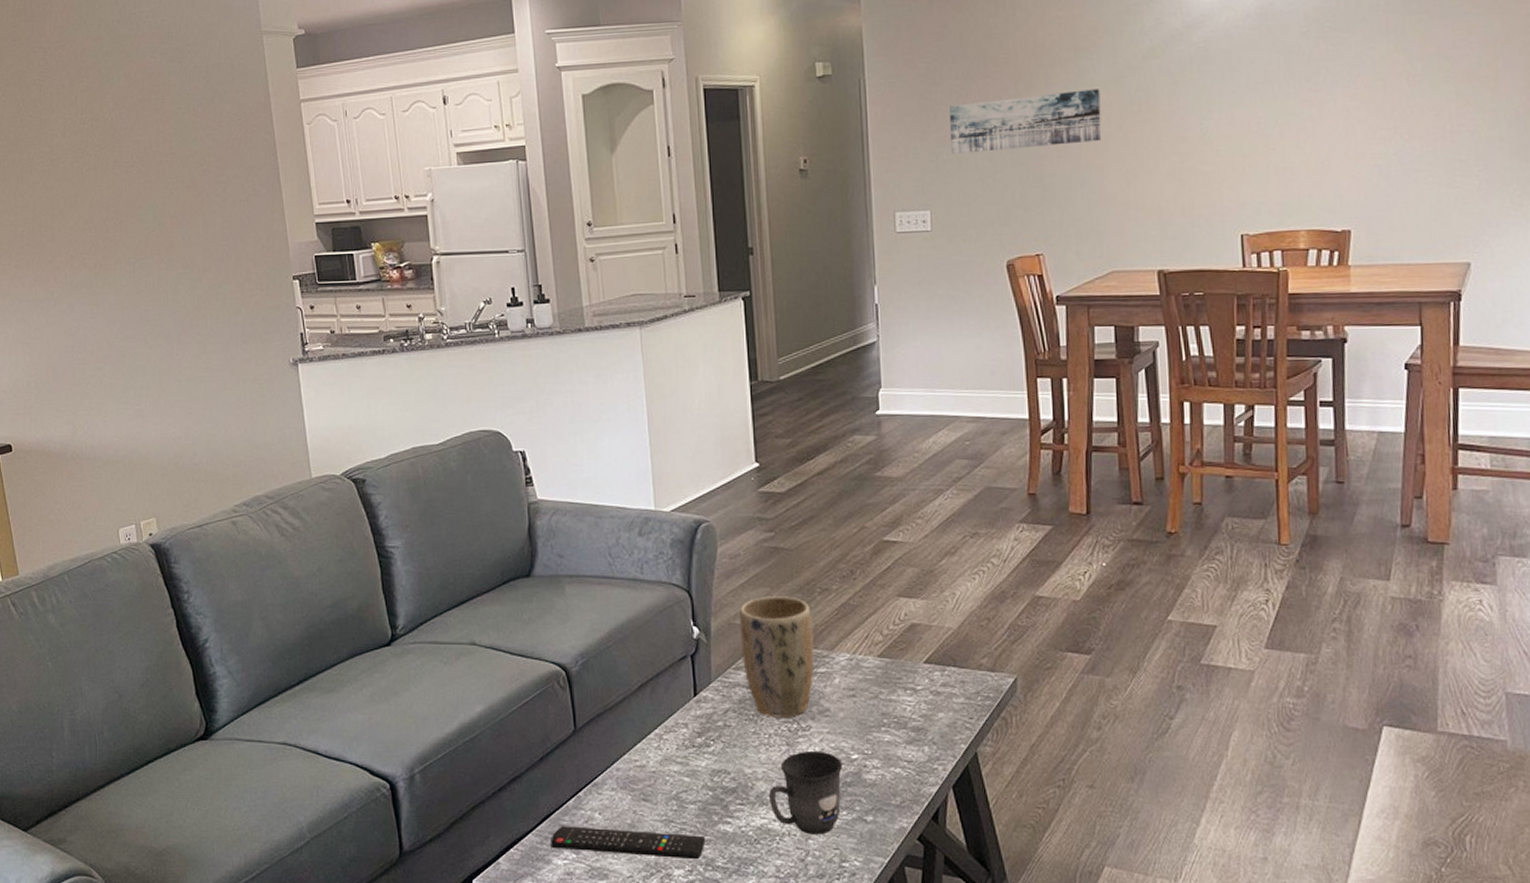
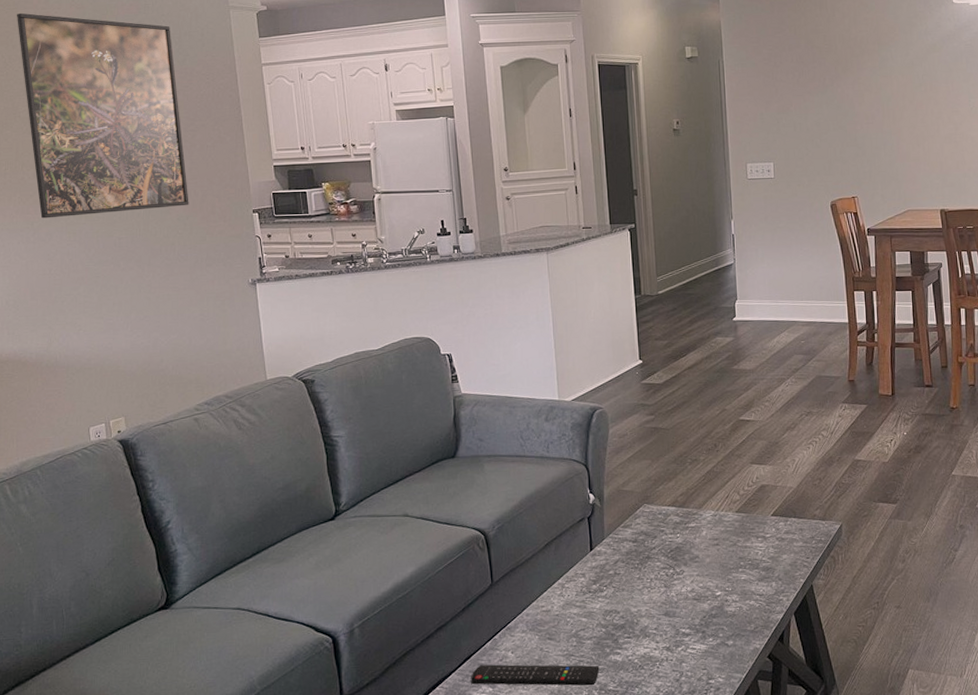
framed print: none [29,47,222,288] -> present [16,13,189,219]
plant pot: present [740,596,815,718] -> none [627,466,687,565]
mug: present [768,750,842,835] -> none [650,590,709,659]
wall art: present [950,89,1102,154] -> none [787,73,899,120]

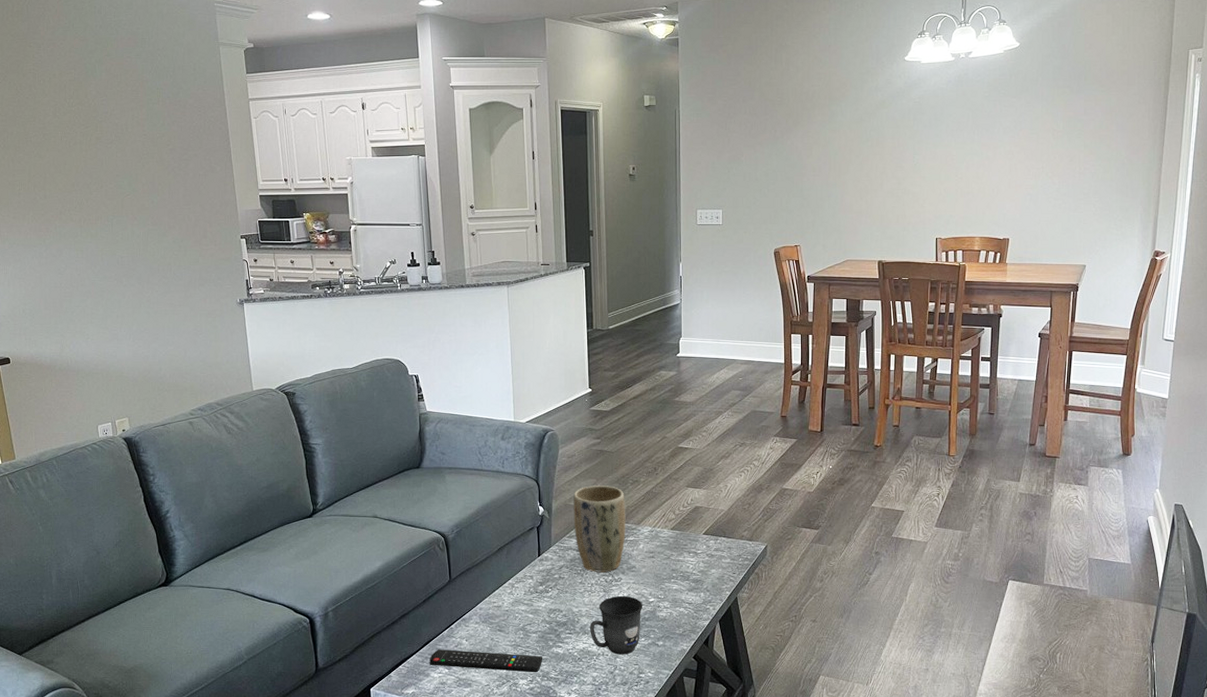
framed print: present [16,13,189,219] -> none [25,43,184,236]
plant pot: none [627,466,687,565] -> present [573,486,626,572]
mug: none [650,590,709,659] -> present [589,595,642,655]

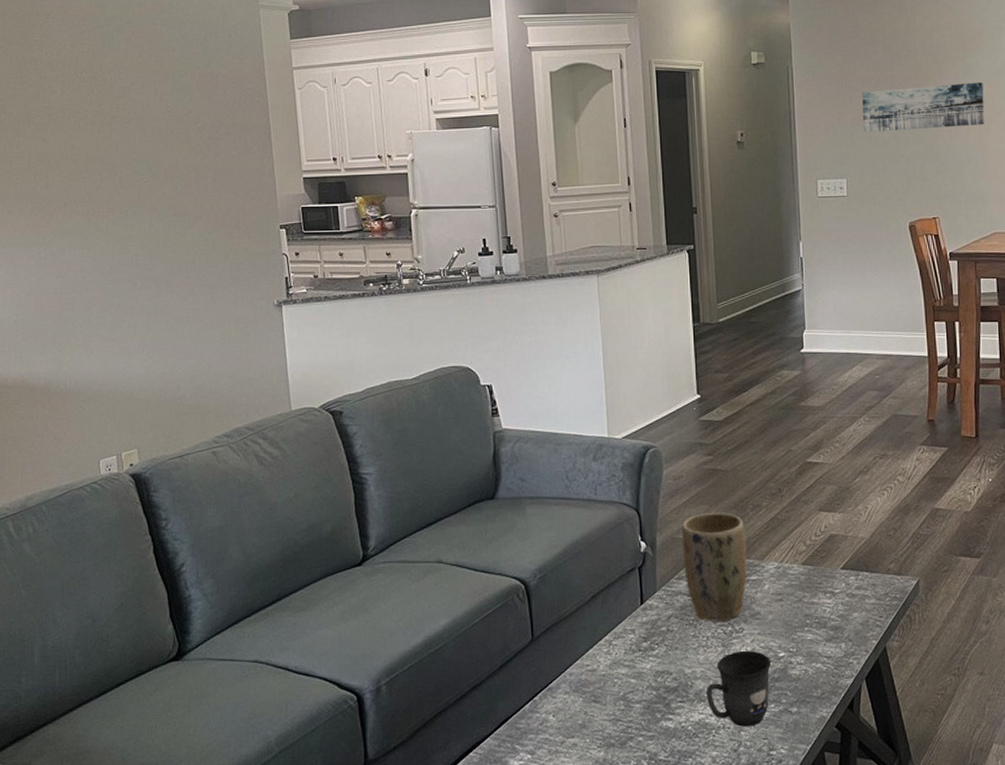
remote control: present [430,649,543,673] -> none [508,728,650,755]
wall art: none [739,128,845,169] -> present [862,82,985,132]

